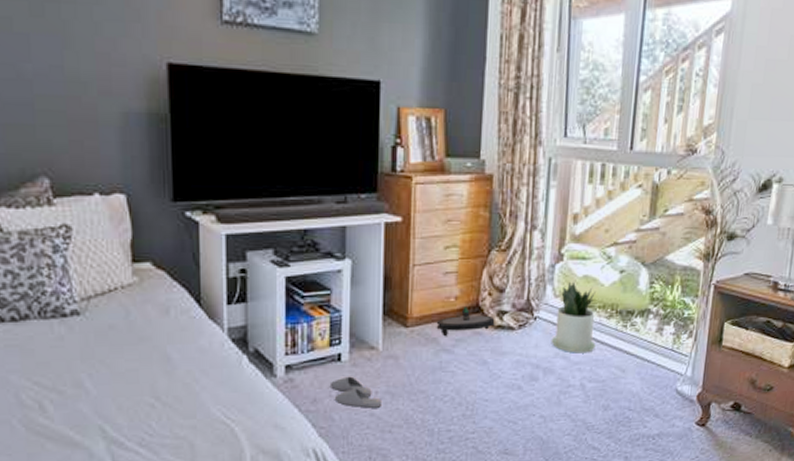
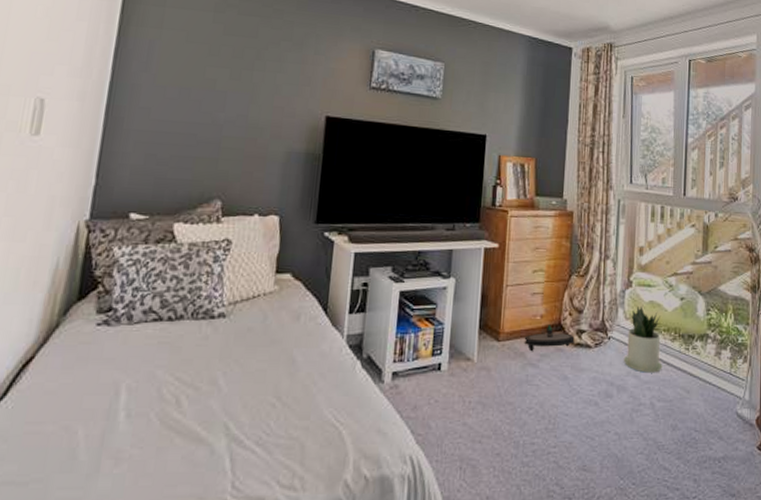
slippers: present [331,376,381,408] -> none [430,385,474,417]

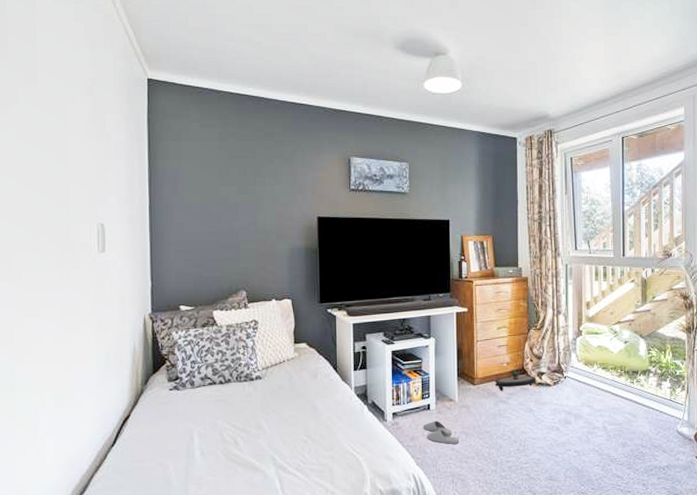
slippers: none [430,385,474,417] -> present [424,420,459,444]
planter: present [623,305,662,373] -> none [578,350,612,403]

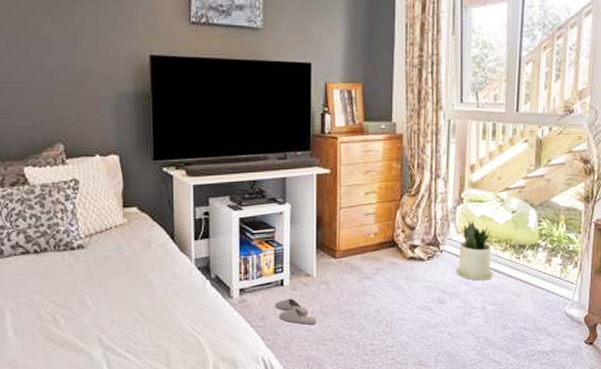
robot vacuum: present [495,370,536,392] -> none [359,242,408,267]
planter: none [578,350,612,403] -> present [455,220,493,281]

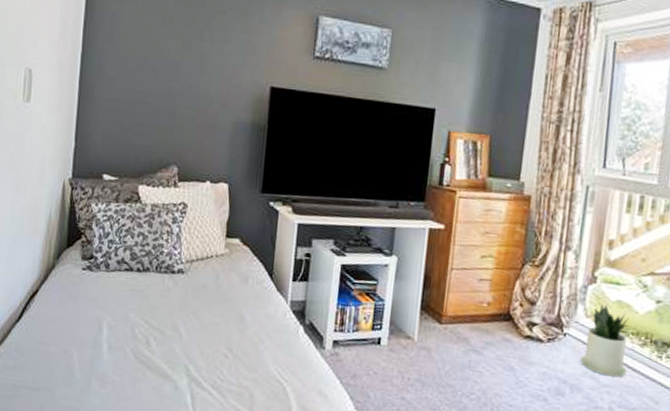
slippers: present [276,298,316,325] -> none [369,359,412,393]

